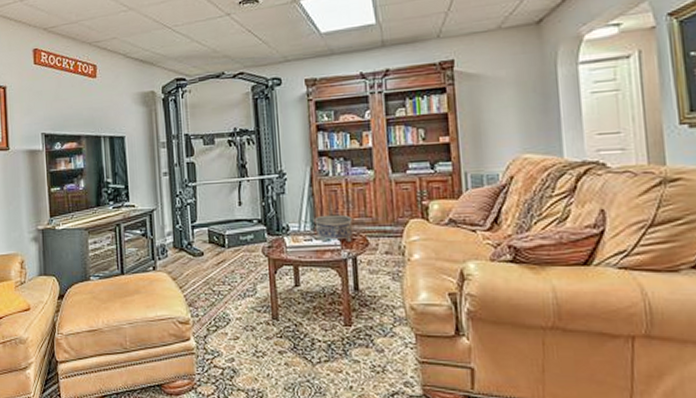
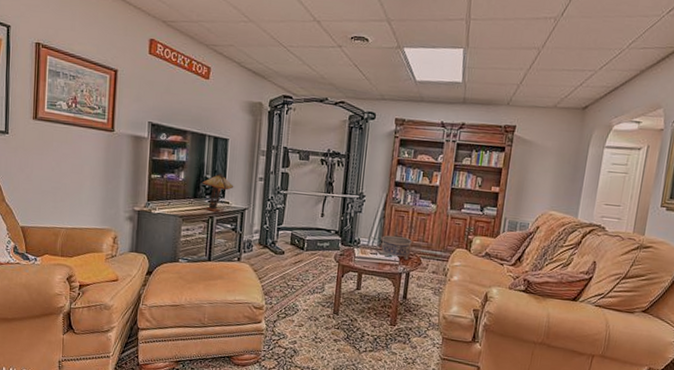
table lamp: none [103,173,138,220] -> present [201,172,234,213]

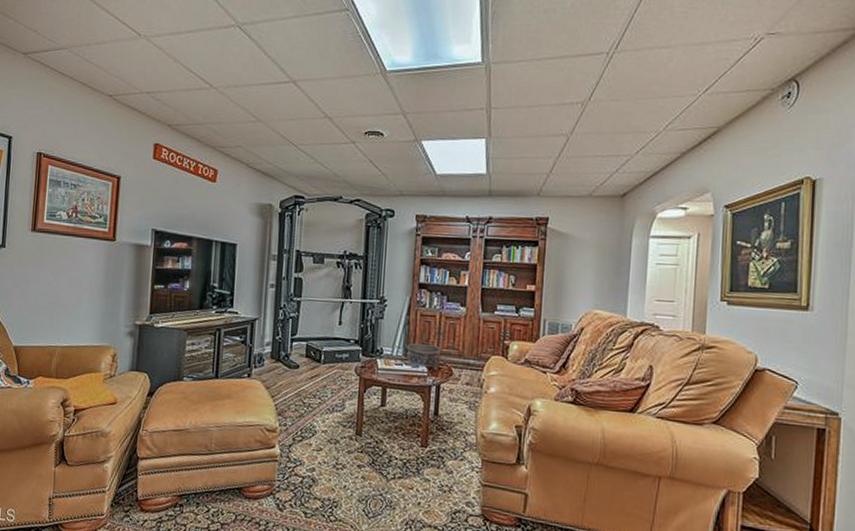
table lamp: present [201,172,234,213] -> none [208,280,243,325]

